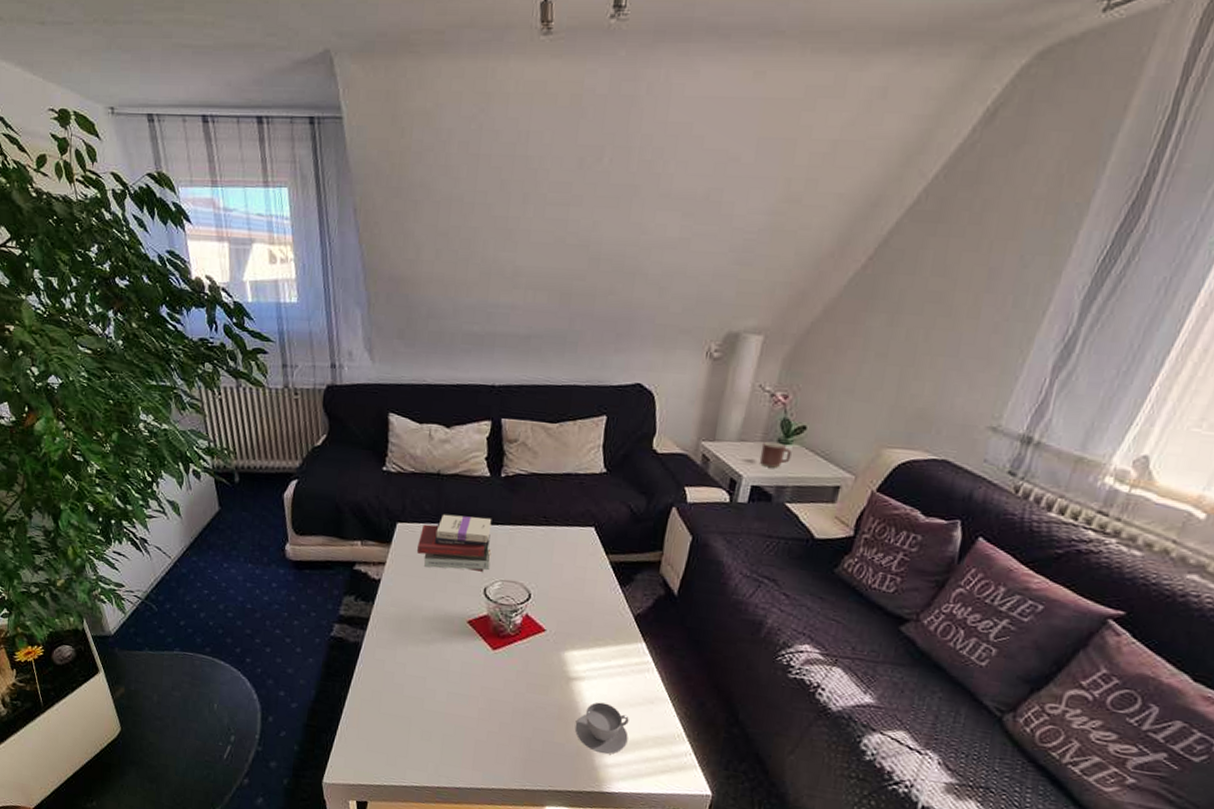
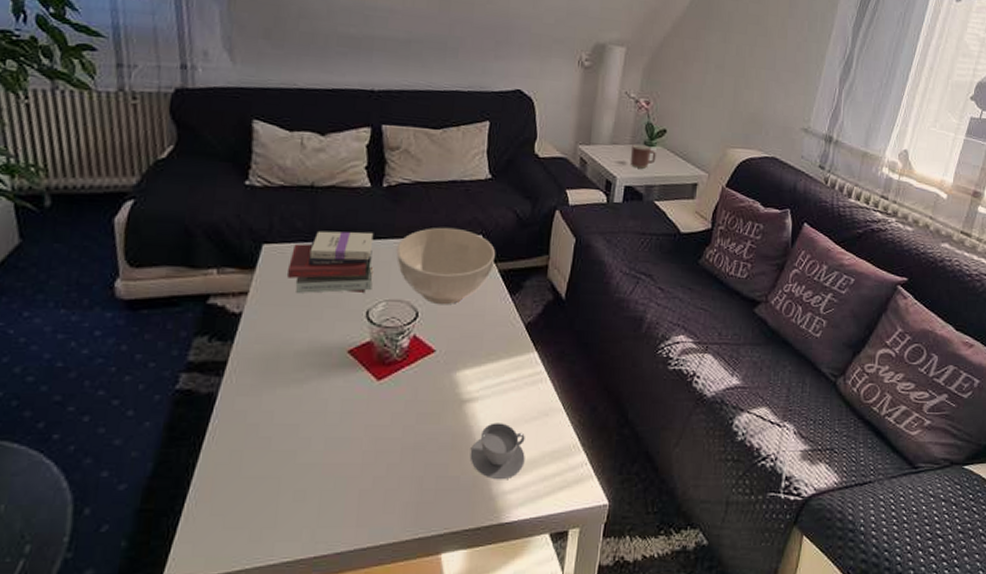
bowl: none [511,517,608,590] -> present [396,227,496,305]

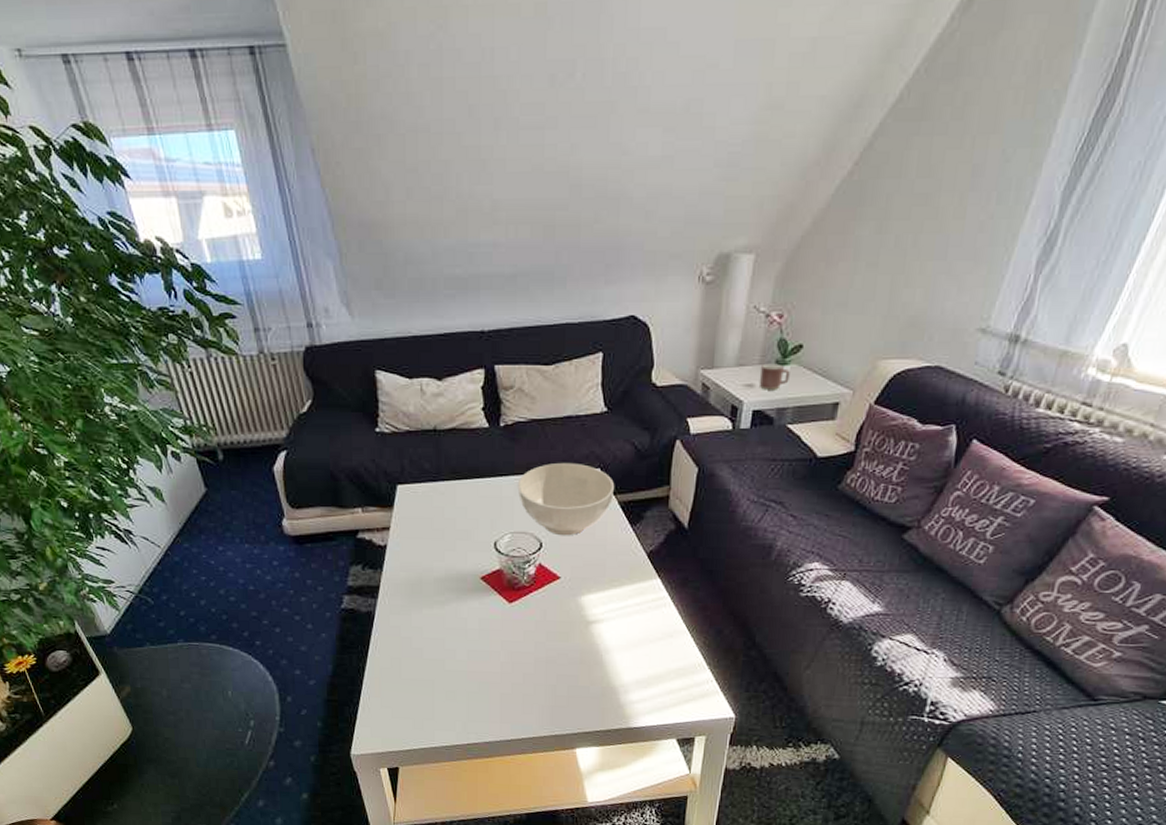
books: present [287,231,374,294] -> none [422,470,498,528]
teacup: present [469,423,525,480] -> none [598,642,651,692]

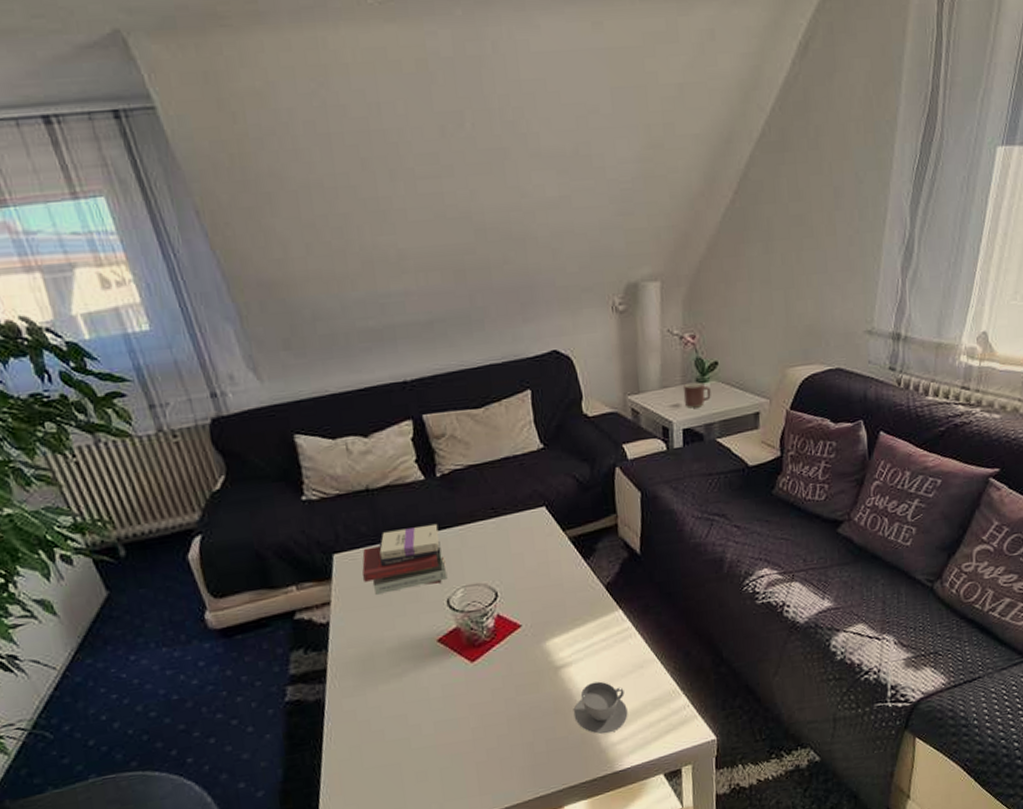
books: none [422,470,498,528] -> present [362,523,448,595]
bowl: present [517,462,615,536] -> none [462,504,563,582]
teacup: none [598,642,651,692] -> present [573,681,628,735]

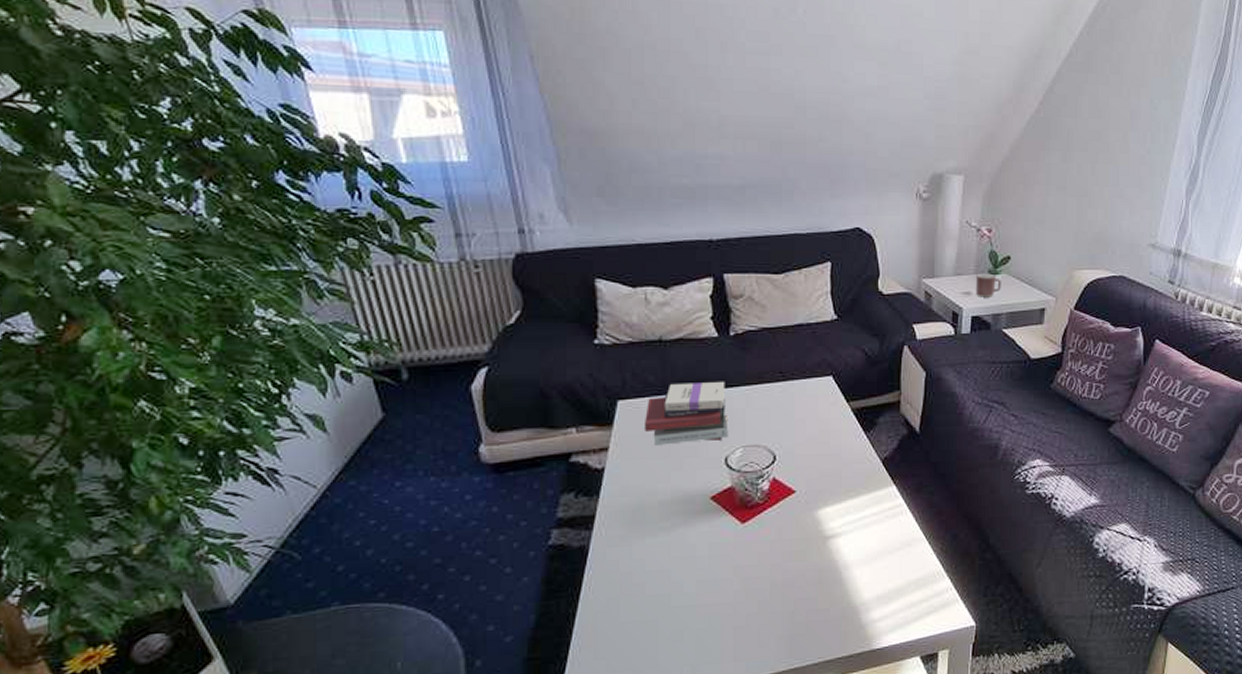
teacup: present [573,681,628,735] -> none [837,555,891,610]

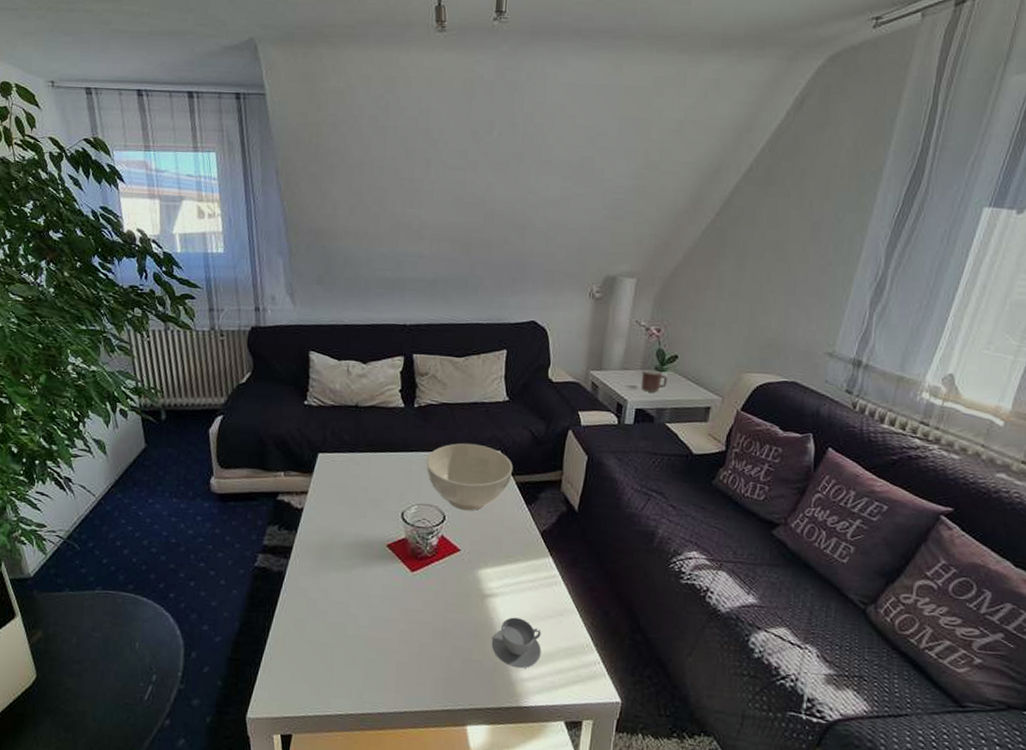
books: present [645,381,729,445] -> none [338,443,408,497]
bowl: none [749,370,848,447] -> present [426,443,514,511]
teacup: none [837,555,891,610] -> present [491,617,541,669]

